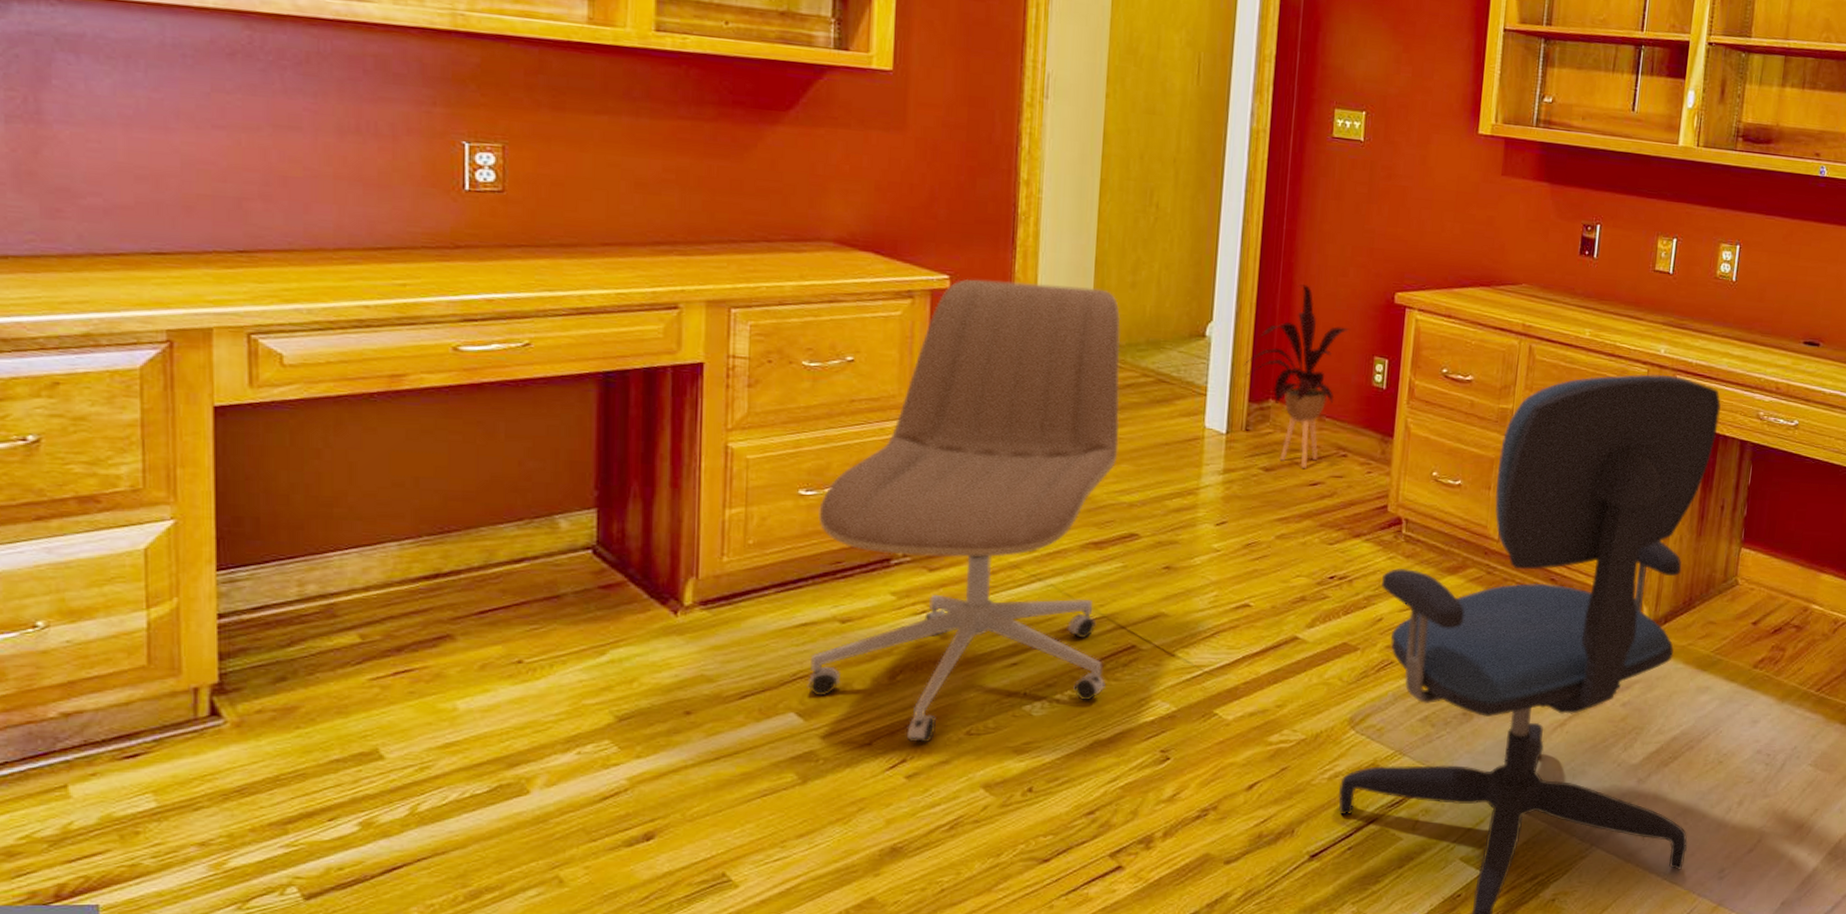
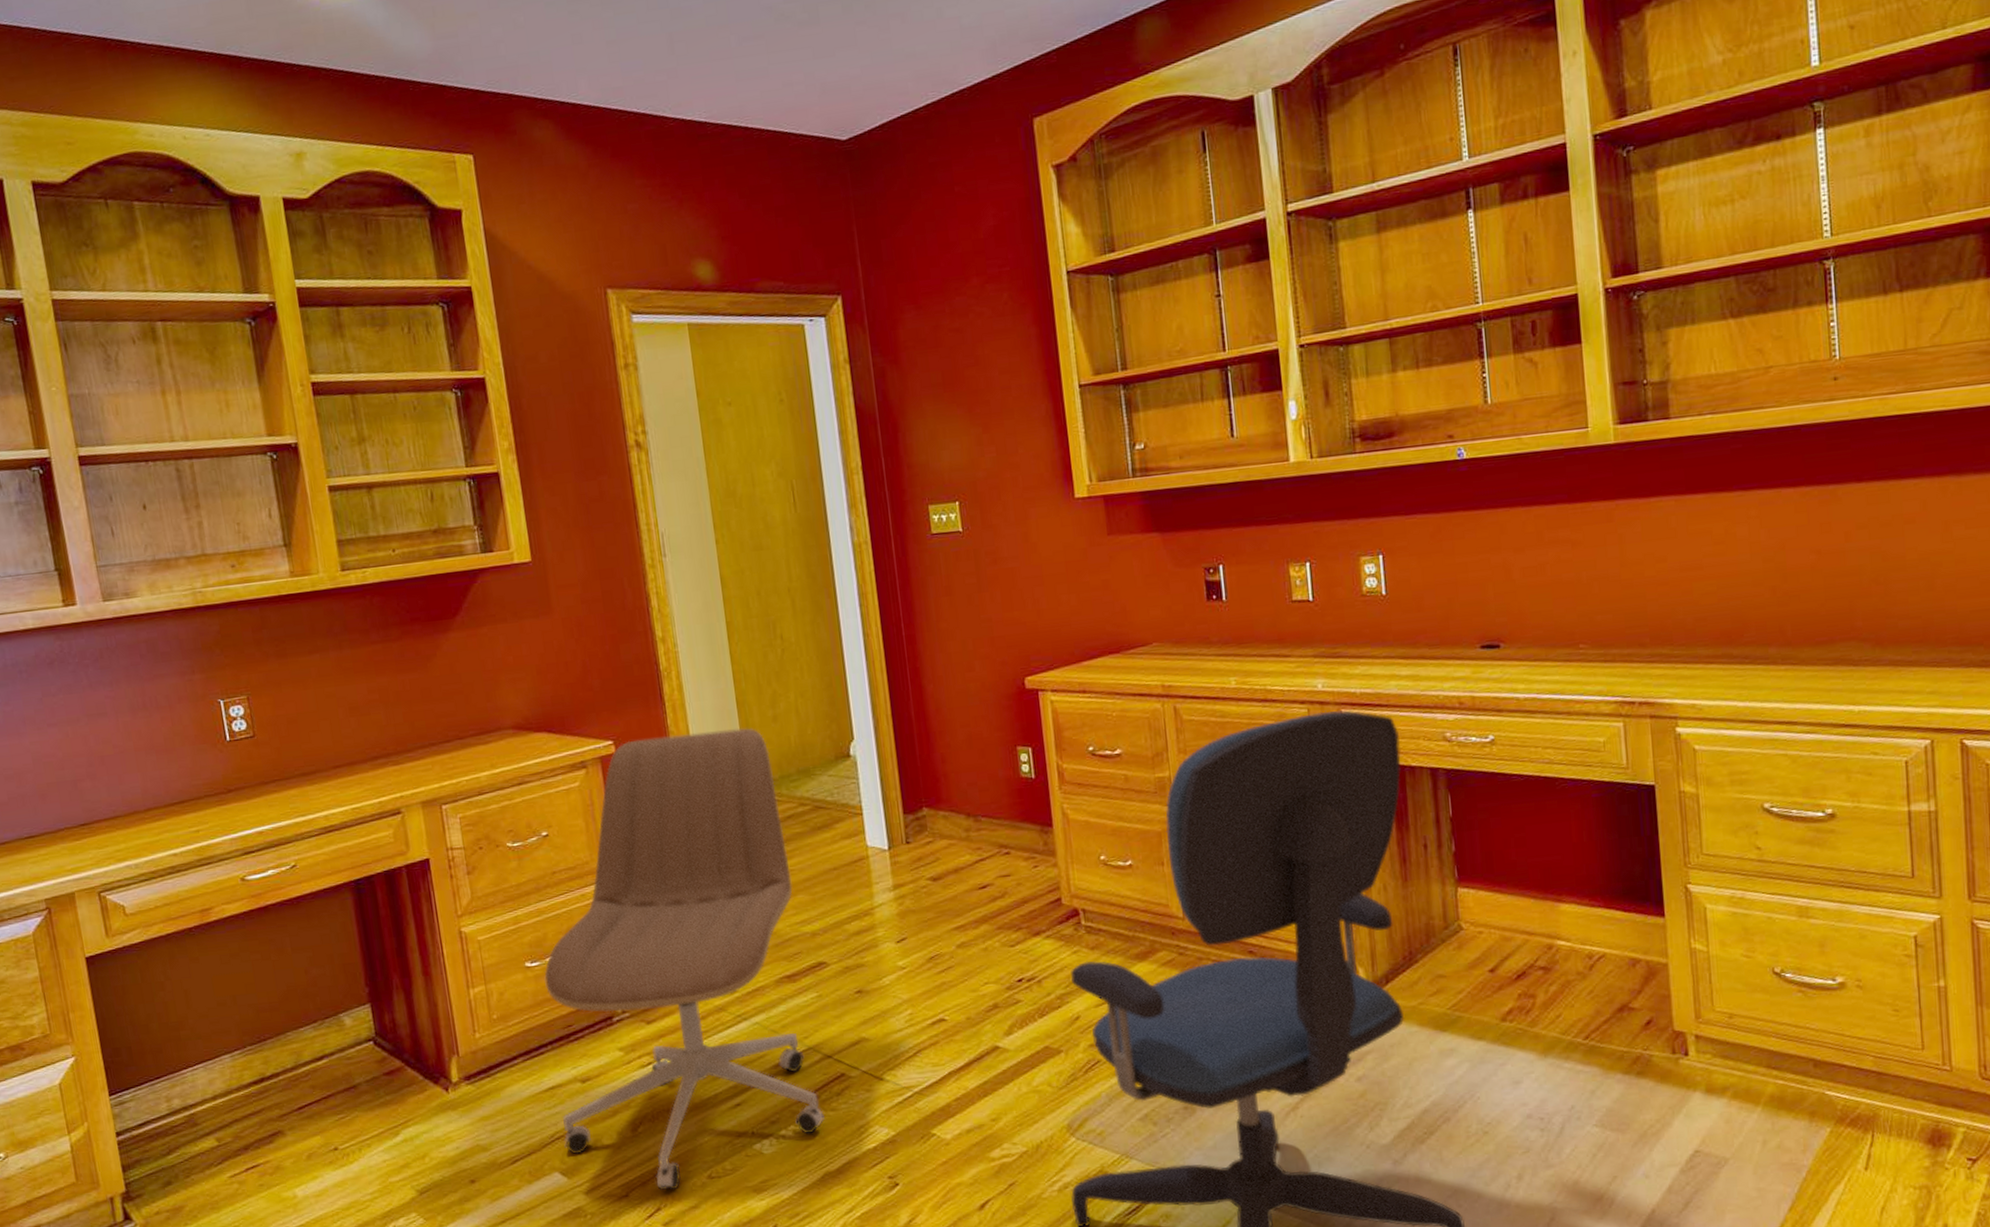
house plant: present [1243,284,1350,468] -> none [891,687,987,873]

